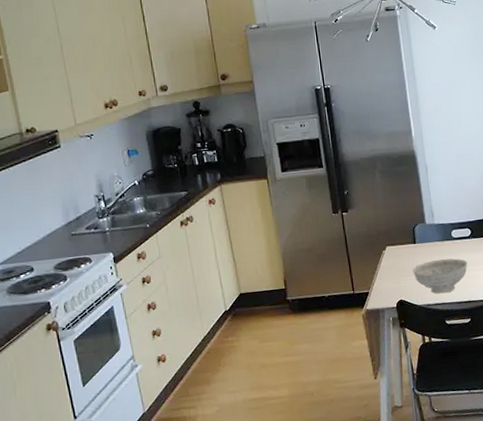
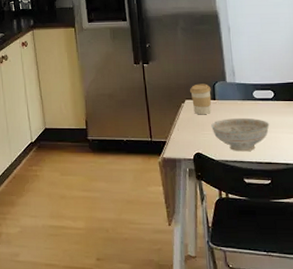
coffee cup: none [390,227,412,261] -> present [190,84,212,115]

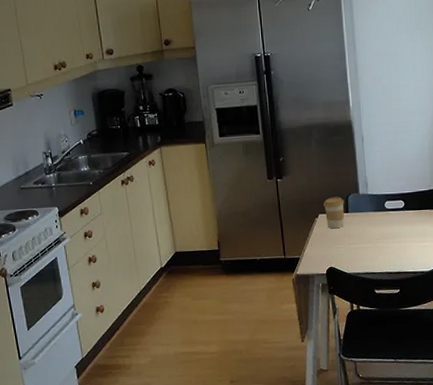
decorative bowl: present [211,117,270,152] -> none [344,229,400,264]

